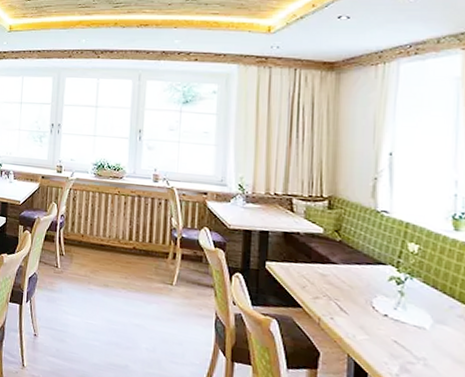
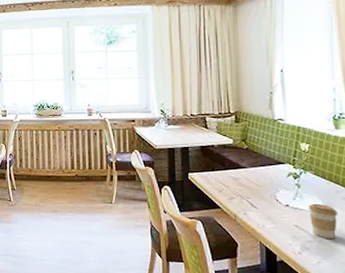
coffee cup: none [412,317,450,365] -> present [308,203,337,240]

